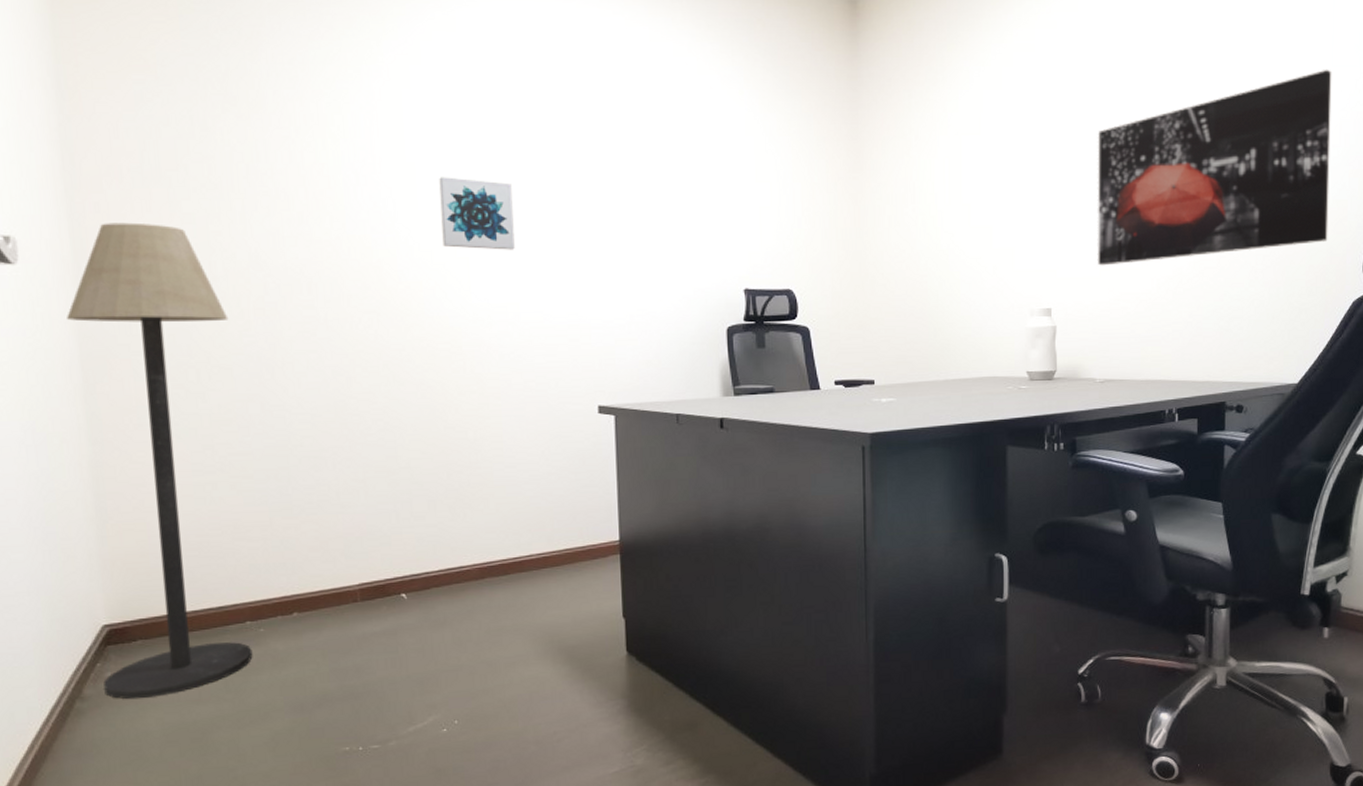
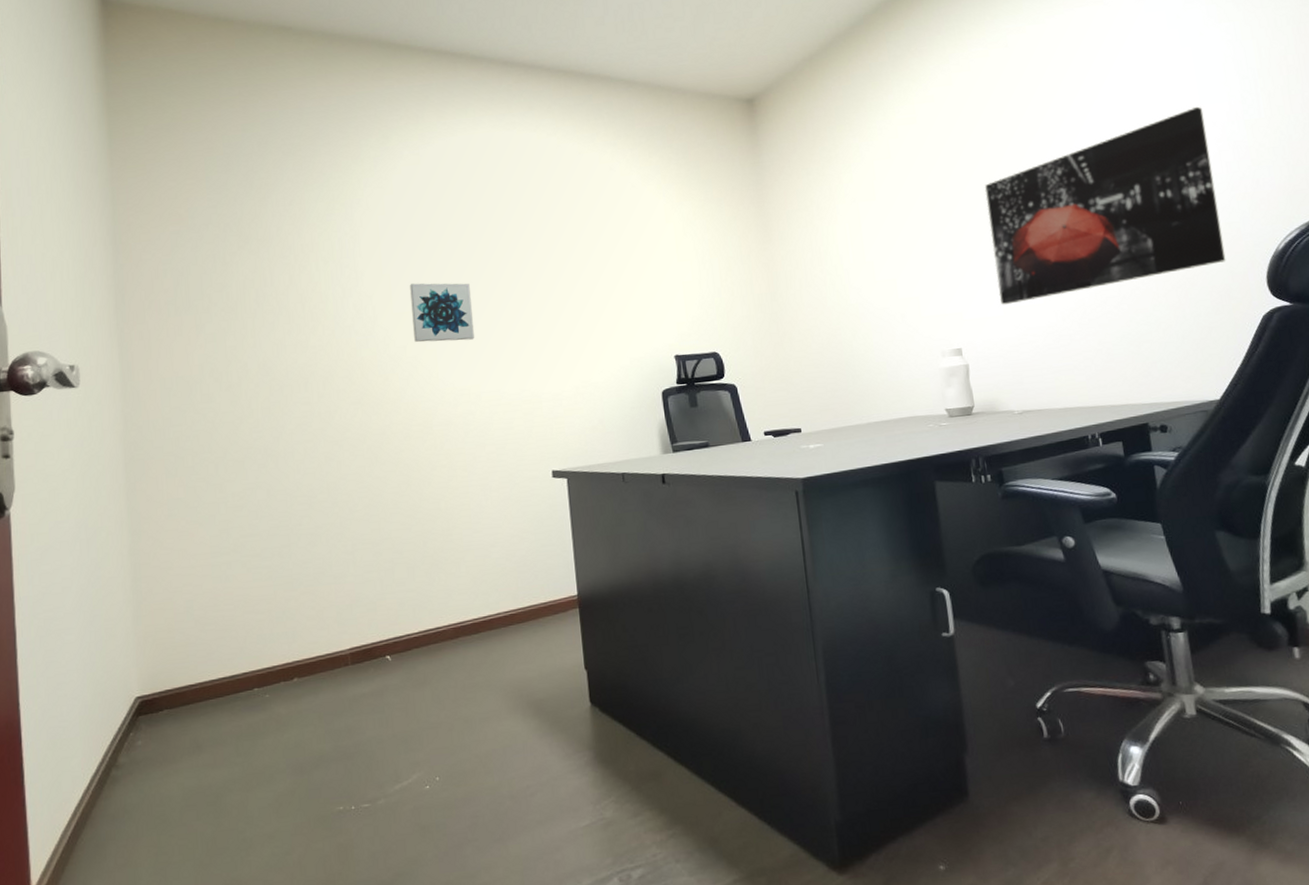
floor lamp: present [67,222,253,700] -> none [115,345,260,766]

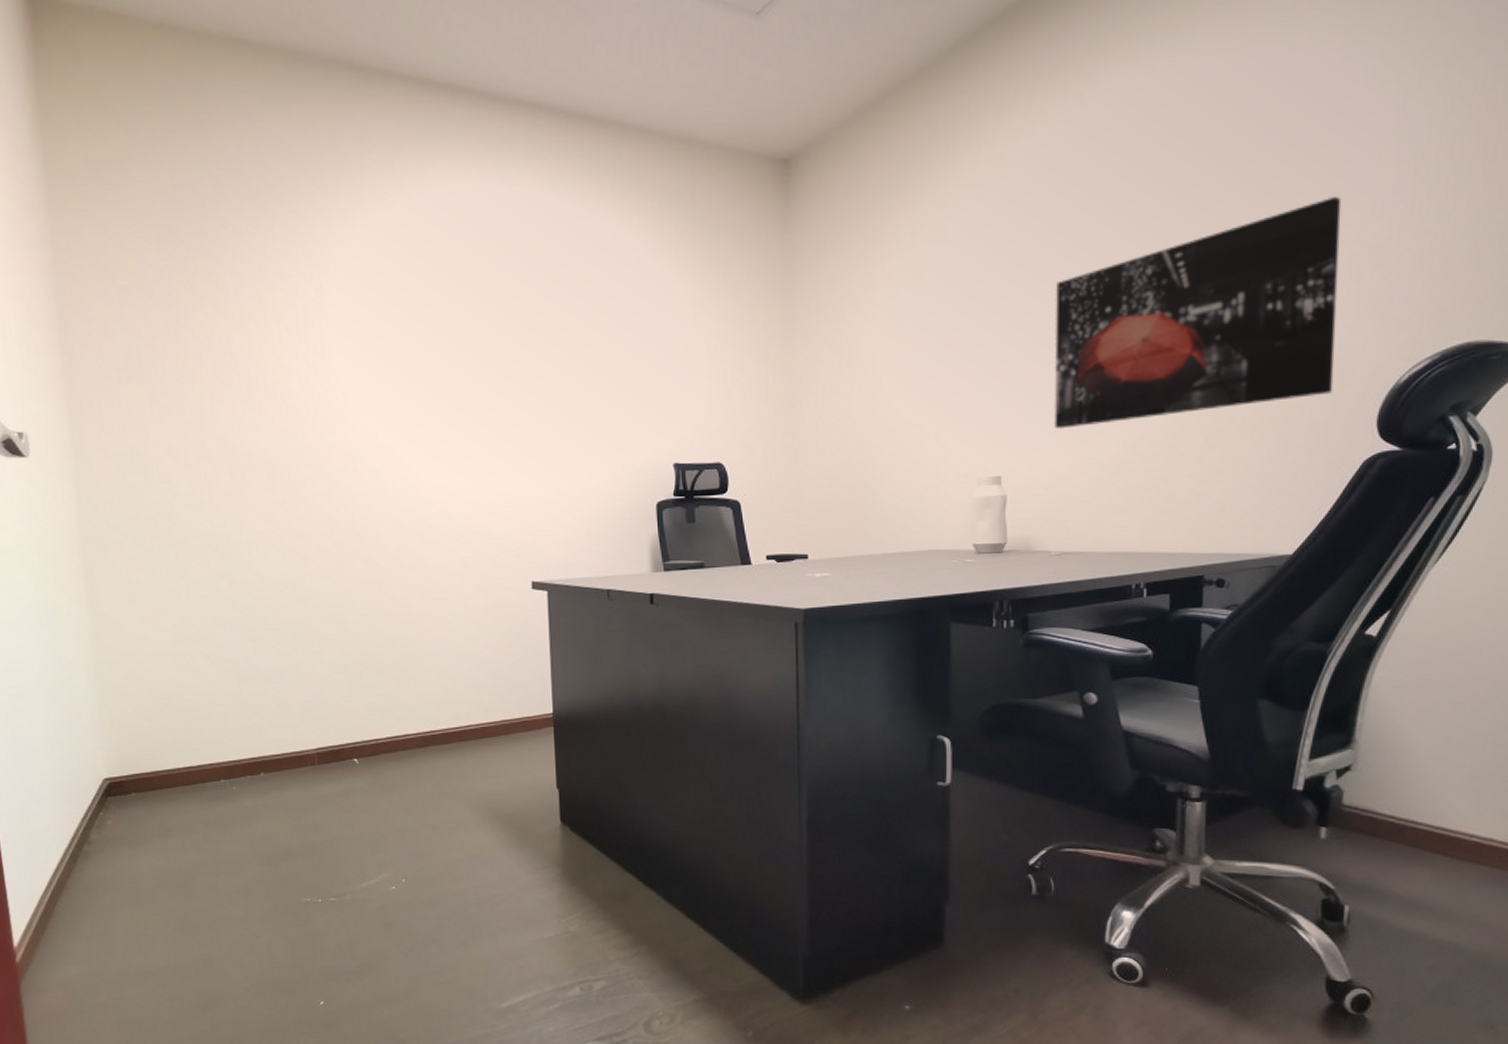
wall art: present [410,283,475,342] -> none [382,362,452,432]

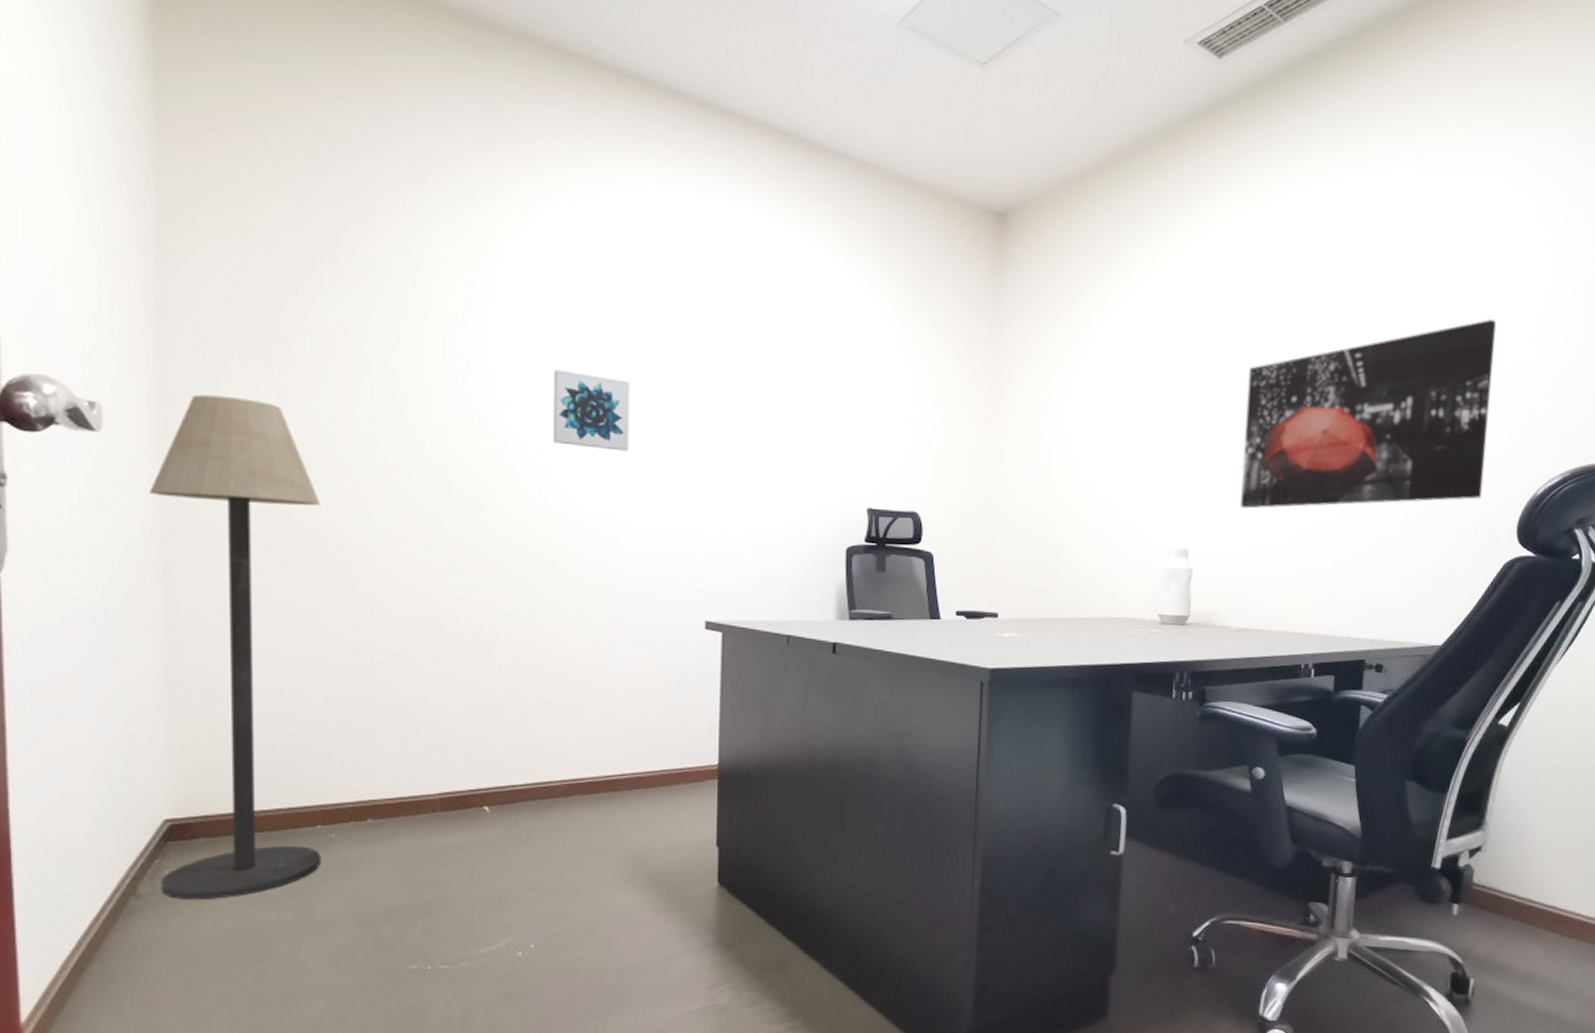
floor lamp: none [69,416,227,846] -> present [150,394,322,900]
wall art: none [382,362,452,432] -> present [553,370,630,452]

